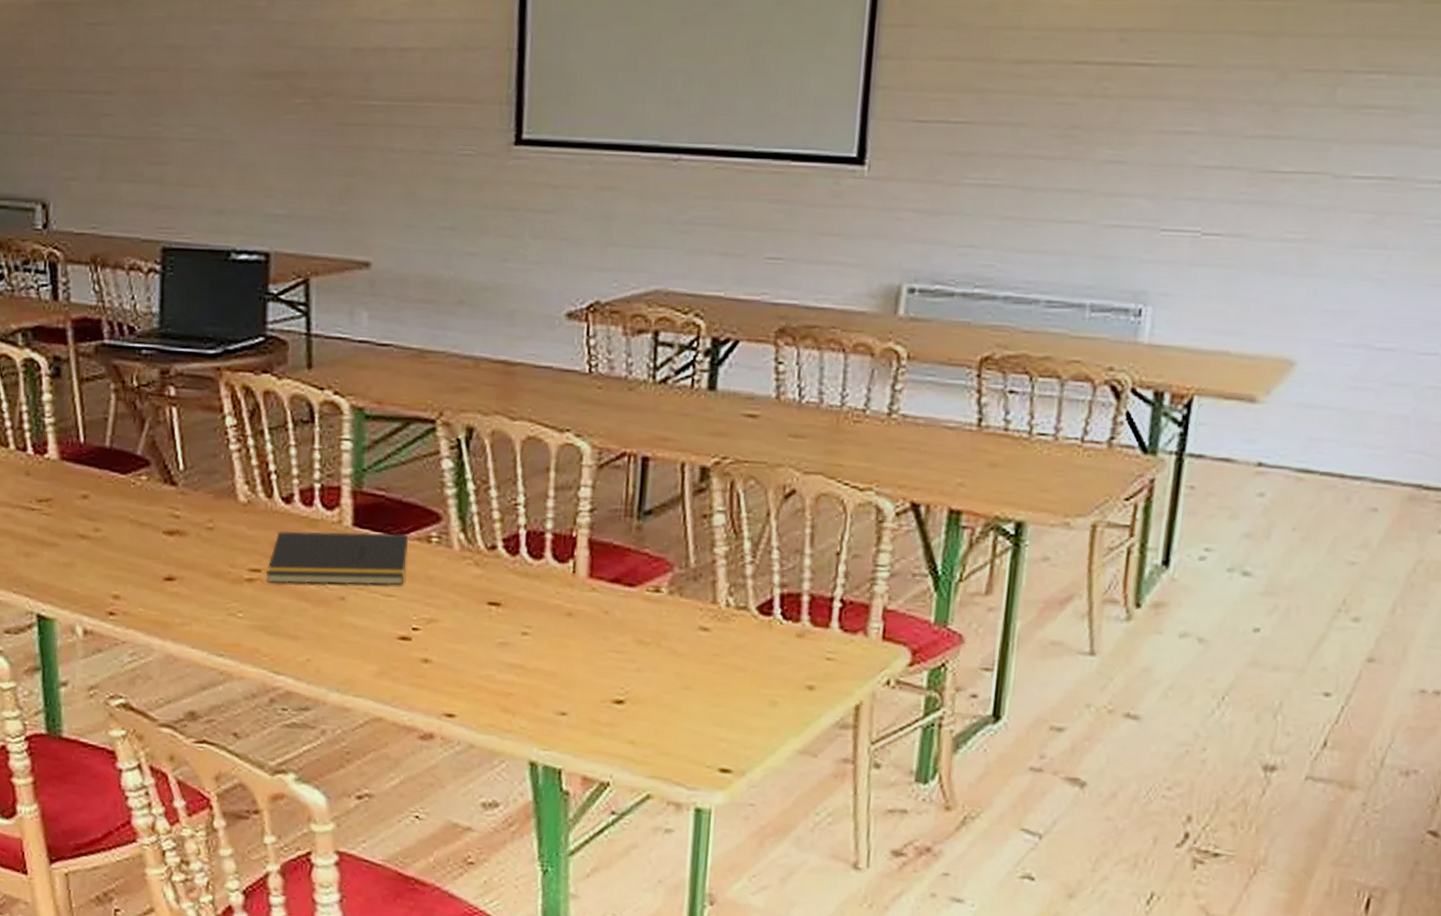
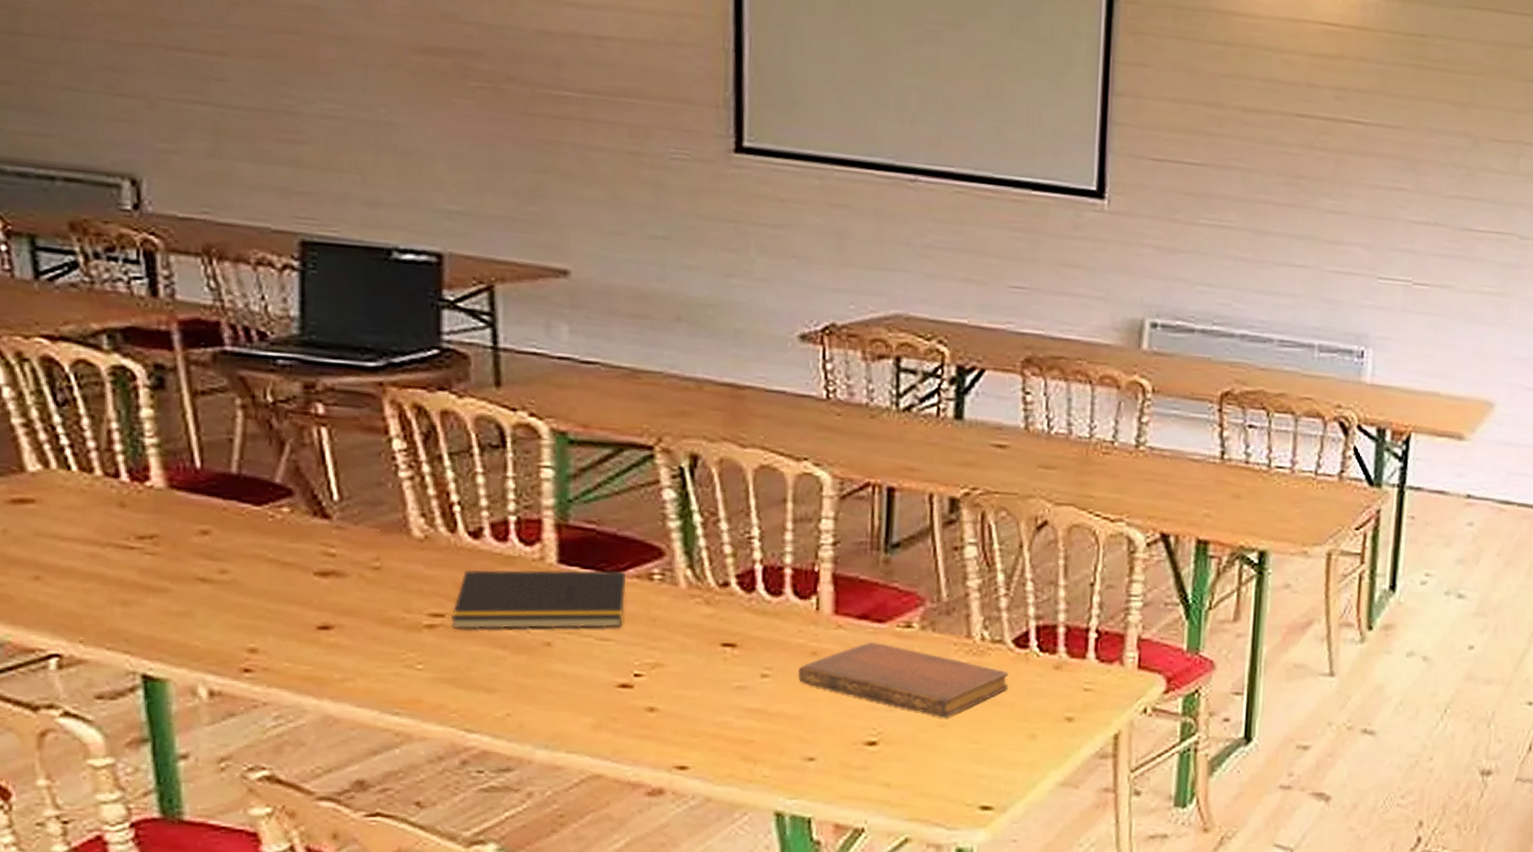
notebook: none [554,605,752,681] -> present [798,642,1009,718]

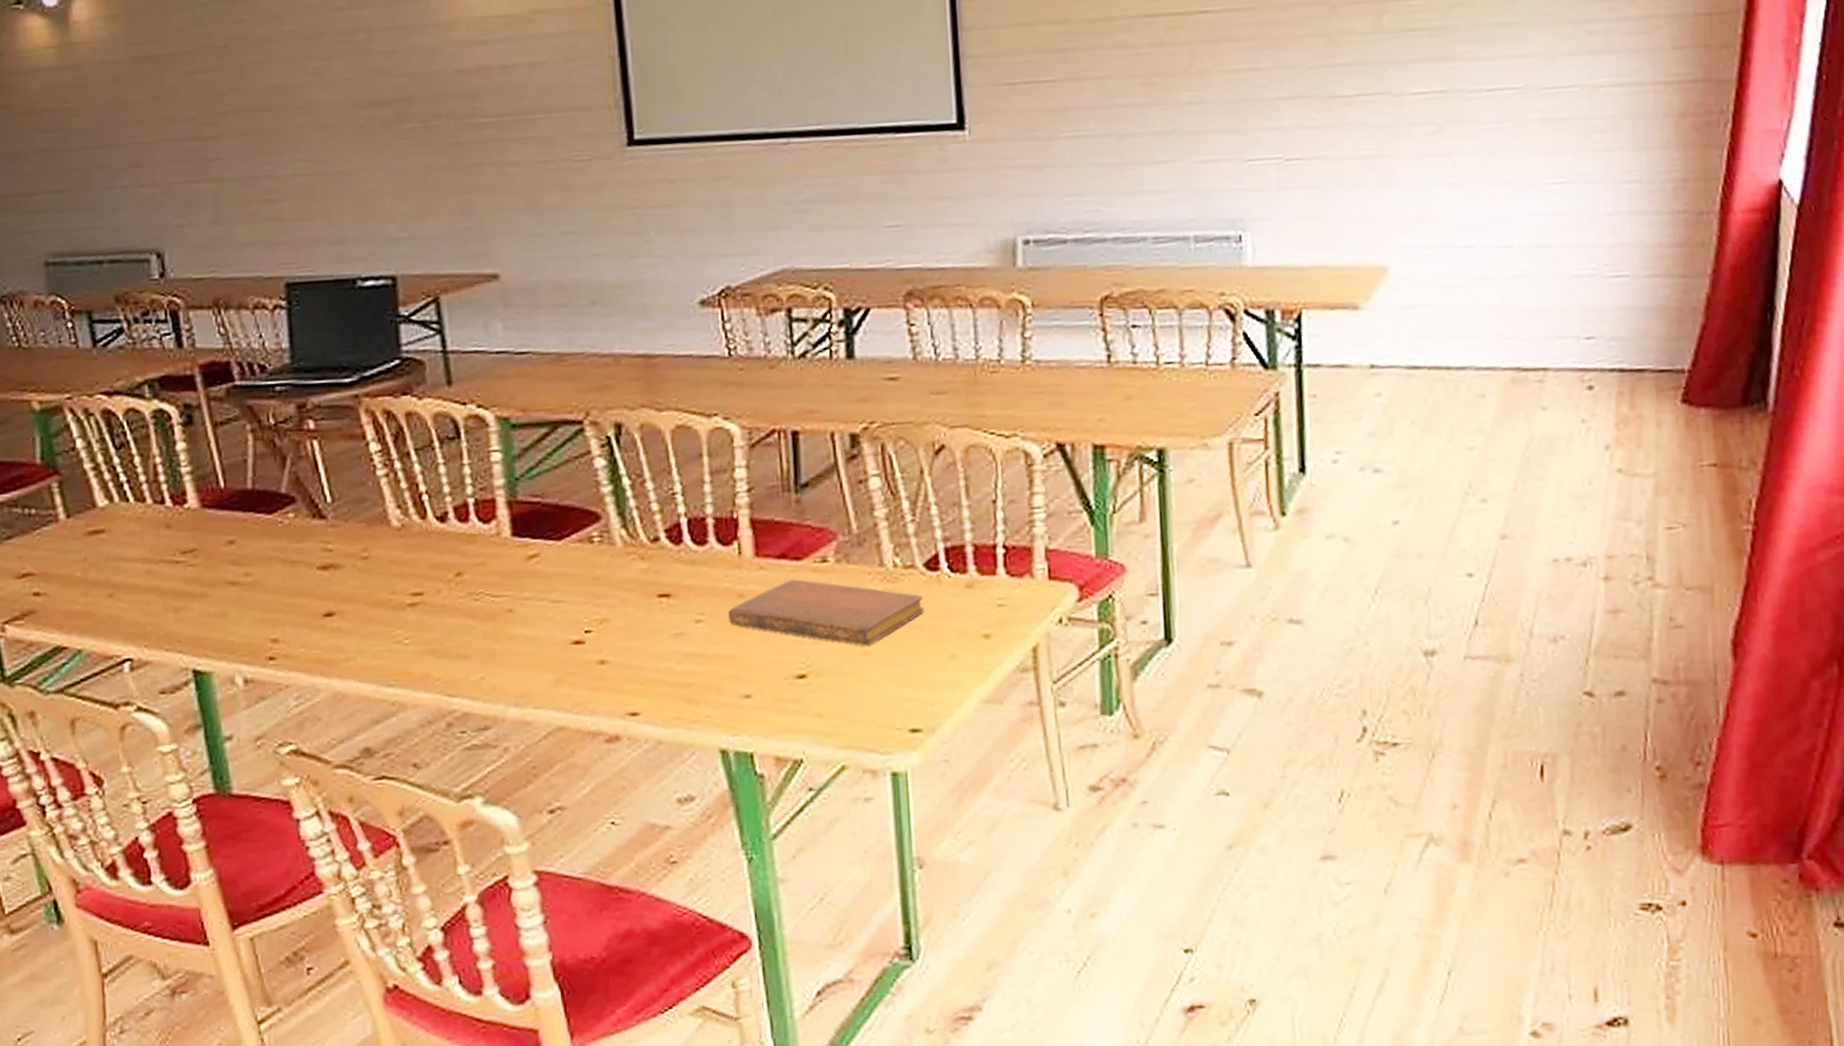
notepad: present [452,569,627,629] -> none [429,537,571,604]

